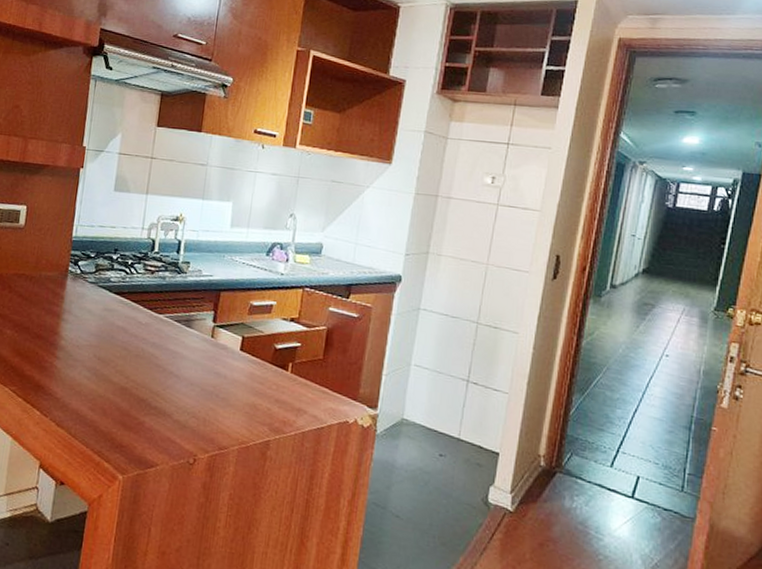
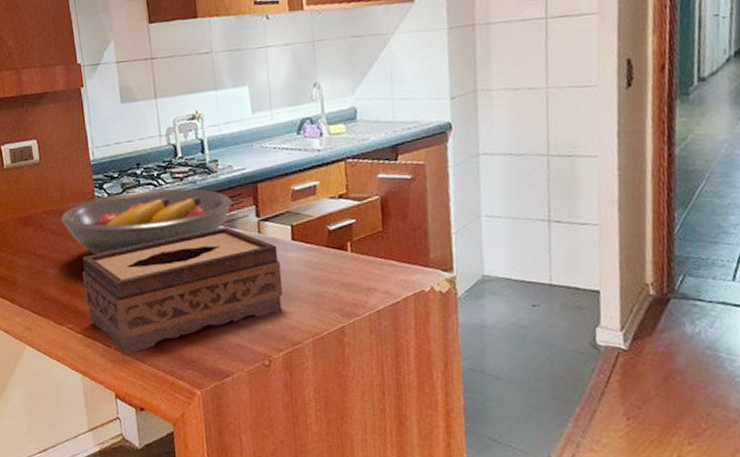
fruit bowl: none [31,272,194,327] -> present [61,188,232,256]
tissue box: none [33,324,226,427] -> present [82,227,283,354]

